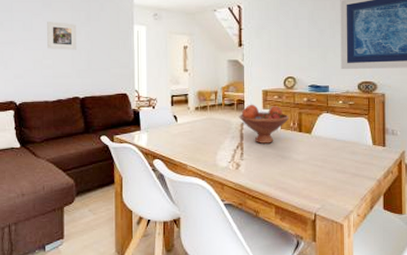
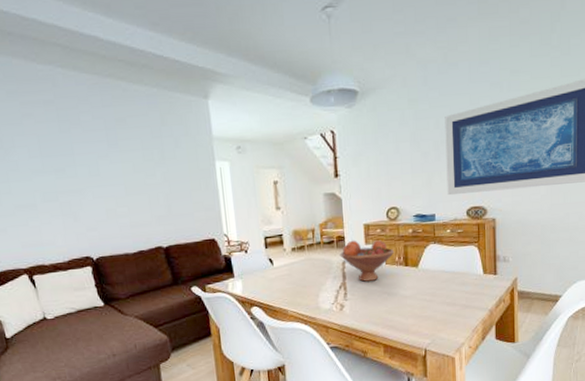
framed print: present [47,22,76,50] -> none [116,163,153,195]

